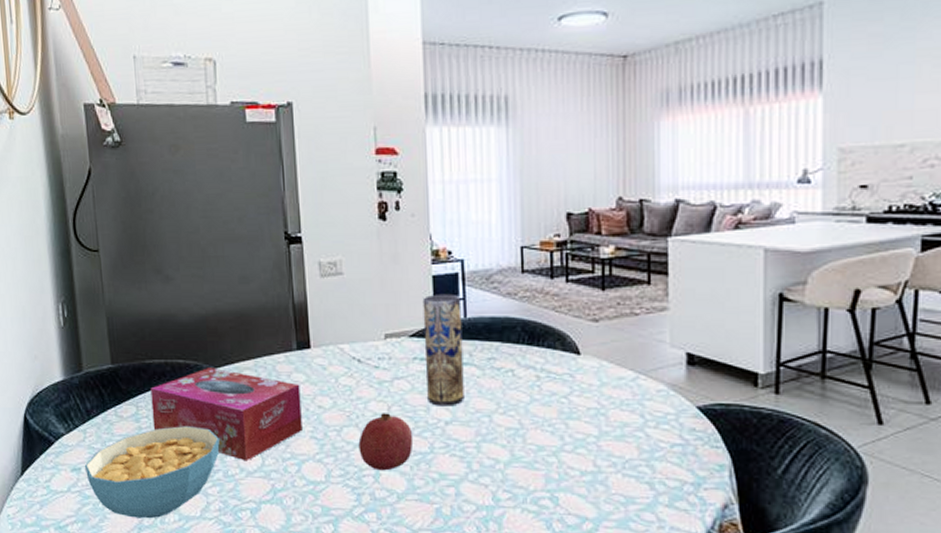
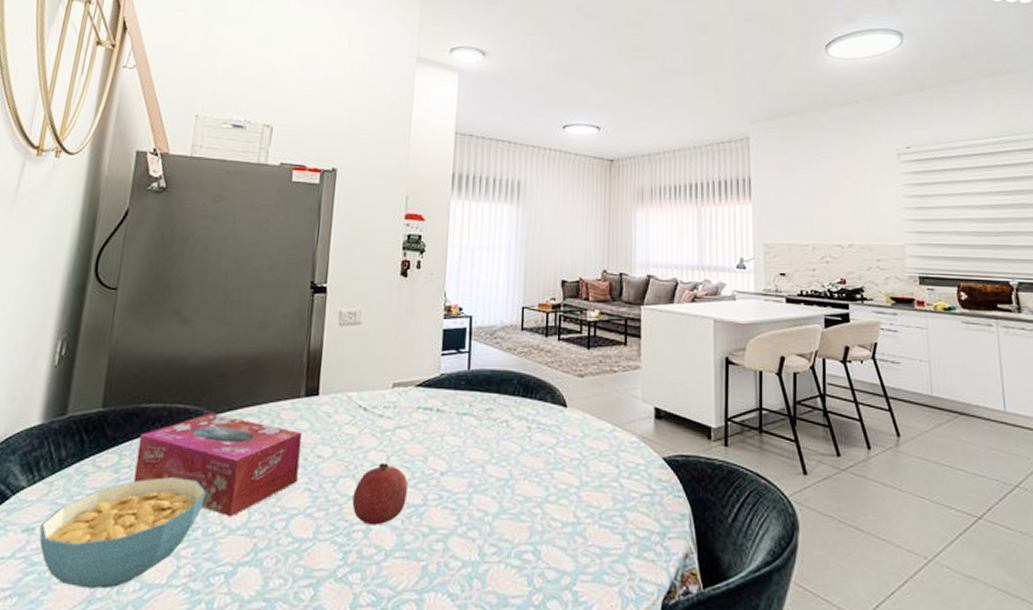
vase: present [422,293,464,406] -> none [426,346,467,457]

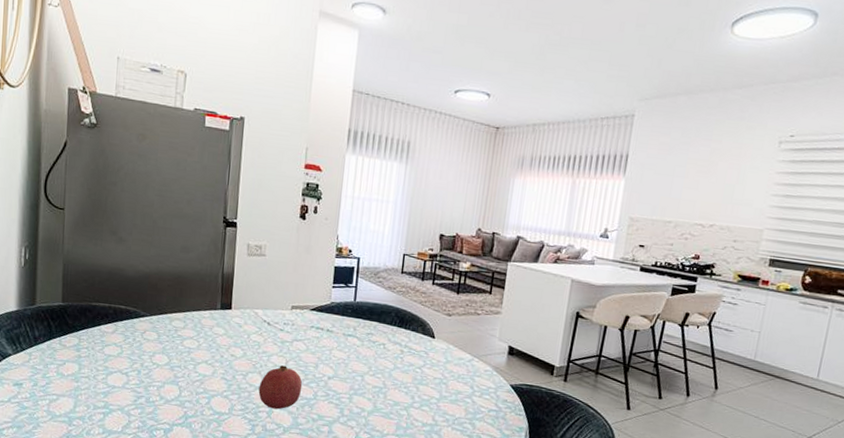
cereal bowl: present [39,477,206,589] -> none [26,358,146,430]
tissue box: present [133,413,302,517] -> none [91,314,219,392]

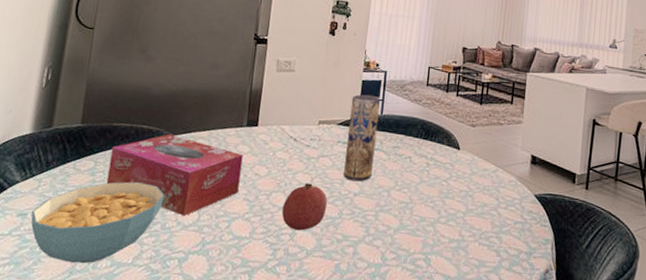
cereal bowl: none [26,358,146,430] -> present [31,181,164,264]
tissue box: none [91,314,219,392] -> present [106,134,244,216]
vase: none [317,280,354,366] -> present [343,94,381,182]

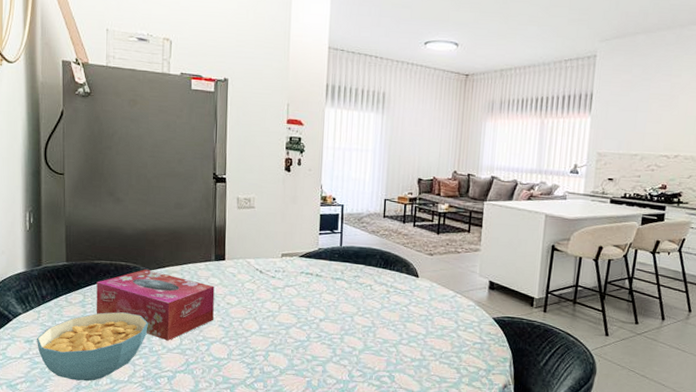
fruit: present [282,183,328,231] -> none [254,310,296,353]
vase: present [343,94,381,182] -> none [309,227,339,309]

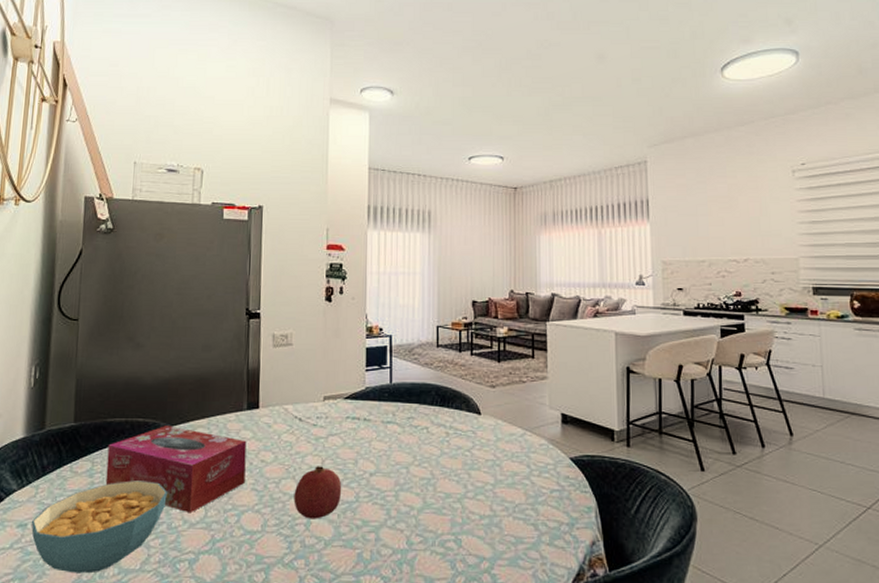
fruit: none [254,310,296,353] -> present [294,466,342,519]

